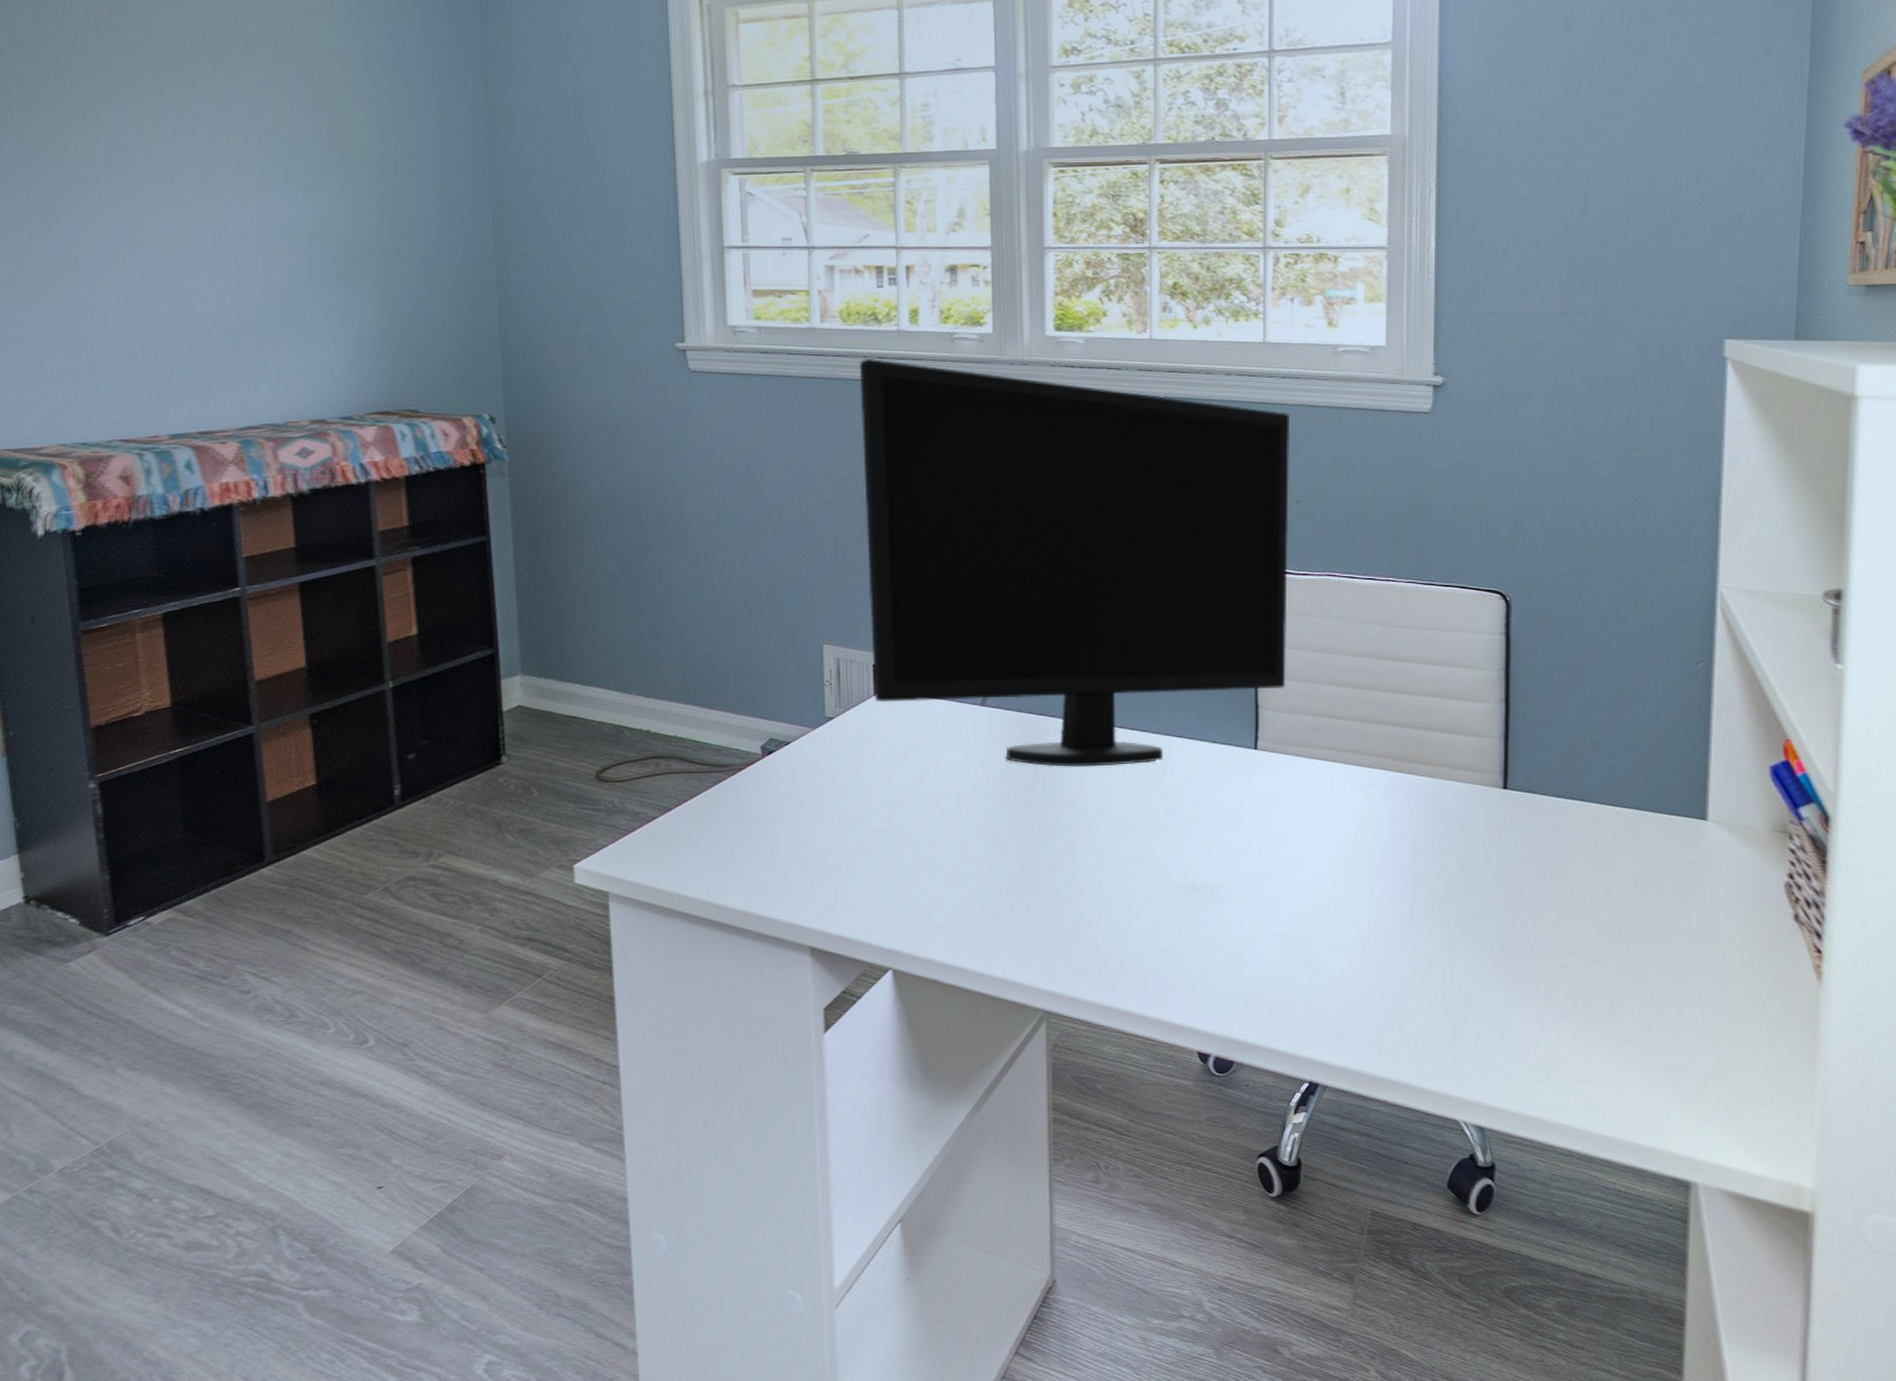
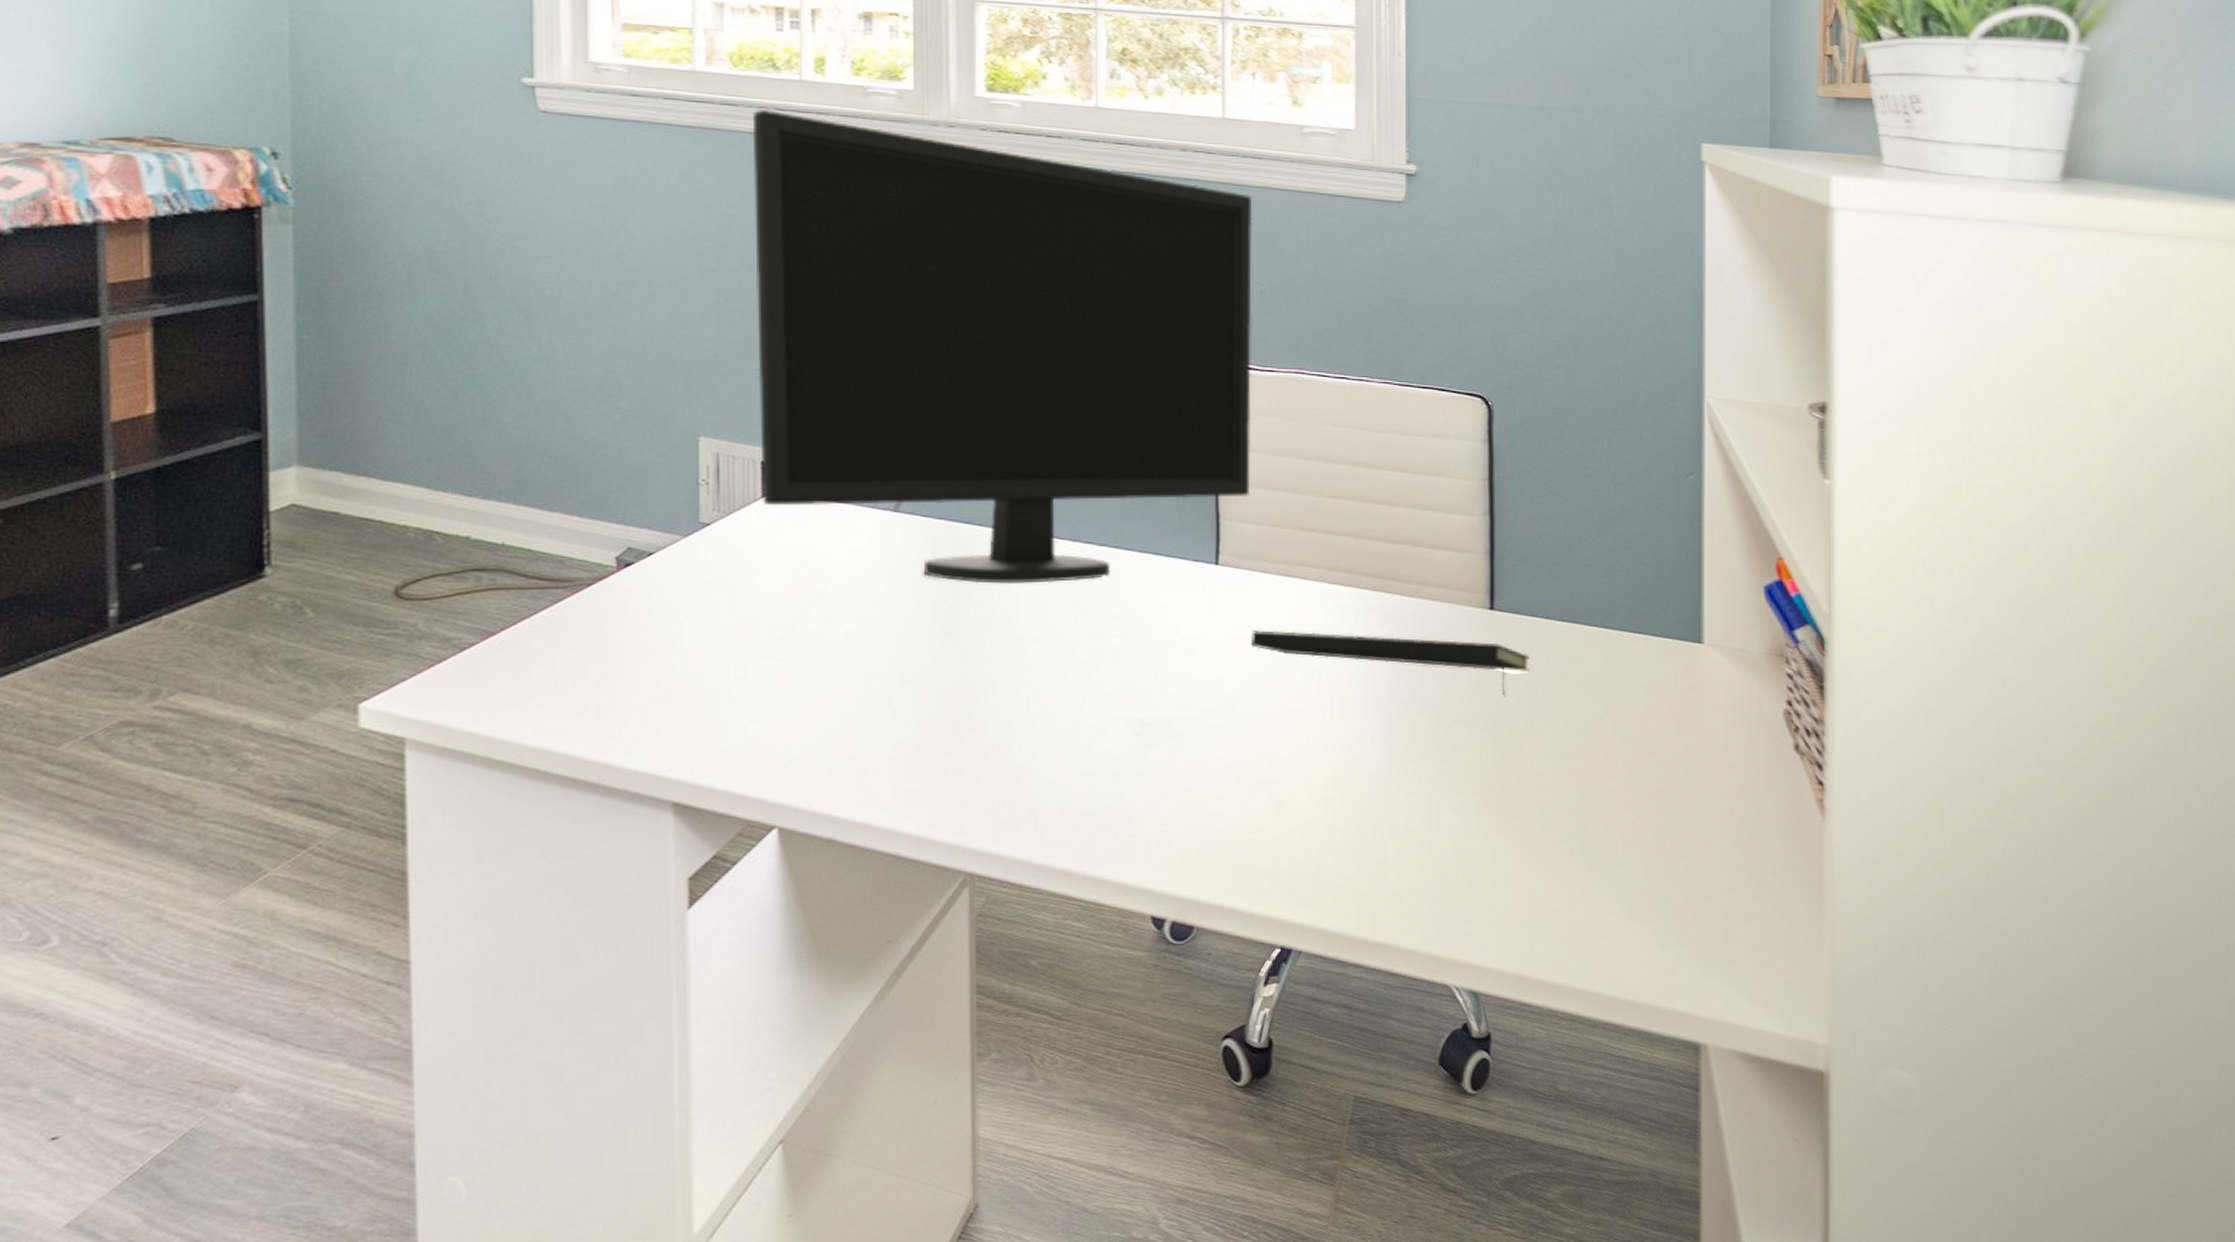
notepad: none [1286,807,1539,868] -> present [1251,630,1529,697]

